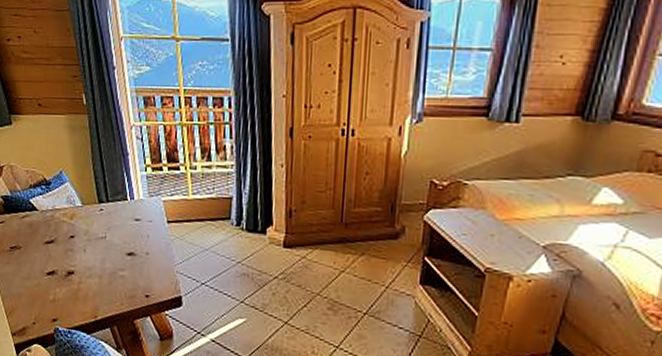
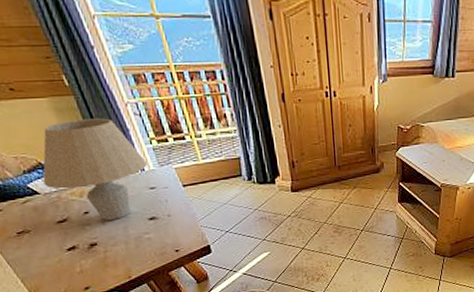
table lamp: none [43,138,137,249] -> present [42,118,147,220]

